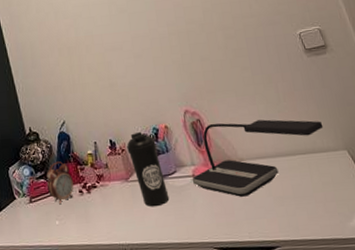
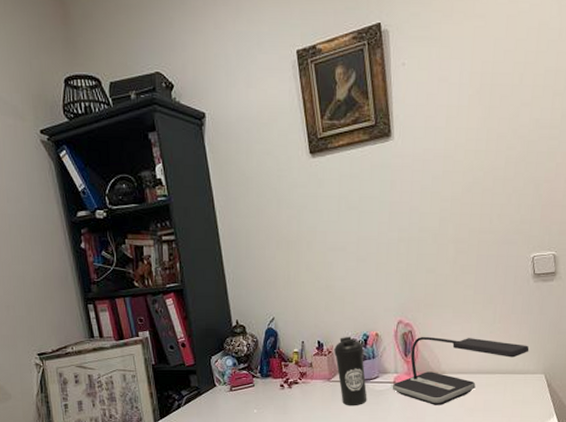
alarm clock: present [46,161,74,204] -> none [248,356,276,395]

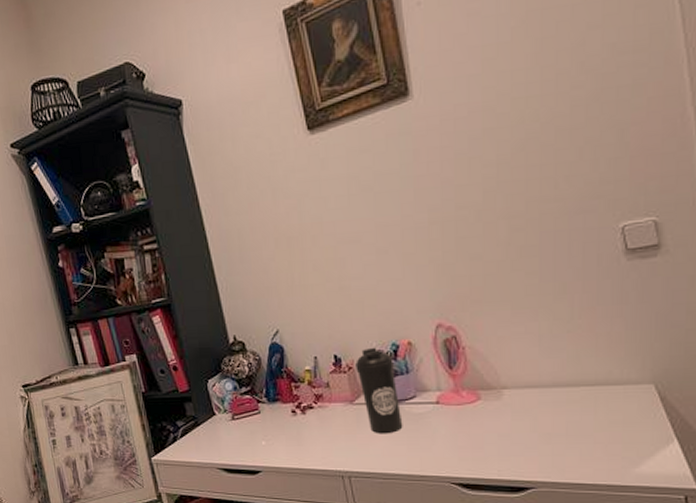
desk lamp: present [392,336,530,405] -> none [435,340,628,430]

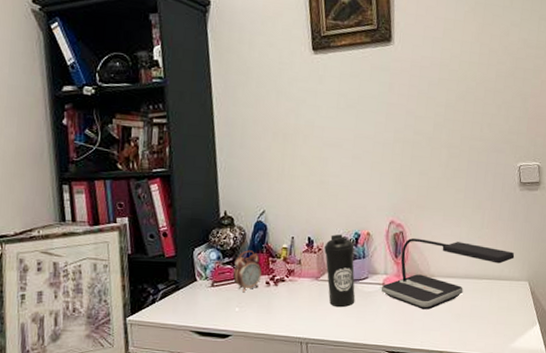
alarm clock: none [253,376,286,423] -> present [232,250,263,292]
desk lamp: none [435,340,628,430] -> present [381,237,515,310]

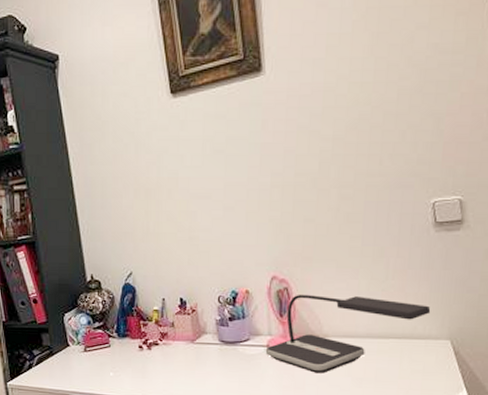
alarm clock: present [232,250,263,292] -> none [104,314,134,356]
water bottle: present [324,234,355,308] -> none [198,293,237,372]

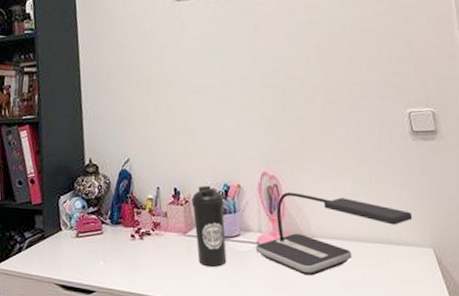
water bottle: none [198,293,237,372] -> present [191,185,227,268]

